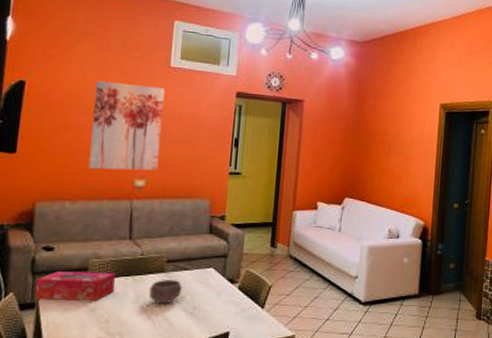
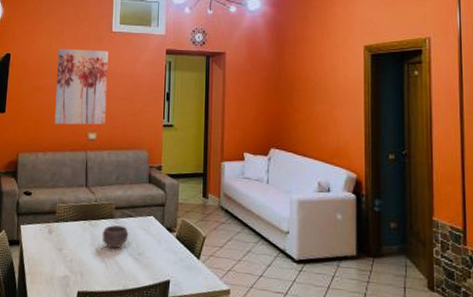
tissue box: present [34,271,115,300] -> none [19,213,76,241]

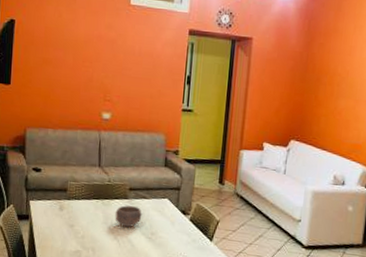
wall art: present [54,48,109,125] -> none [65,18,126,105]

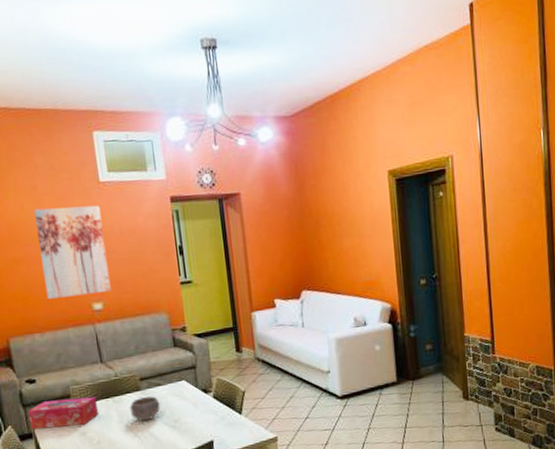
tissue box: none [28,190,88,218] -> present [27,396,98,430]
wall art: none [65,18,126,105] -> present [33,205,111,299]

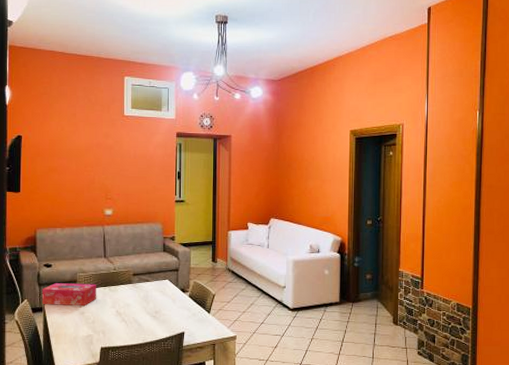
wall art: present [33,205,111,299] -> none [70,131,122,202]
bowl: present [129,396,161,421] -> none [122,289,146,309]

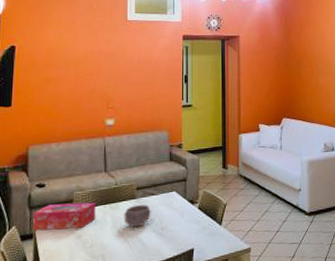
bowl: none [122,289,146,309] -> present [124,205,151,228]

